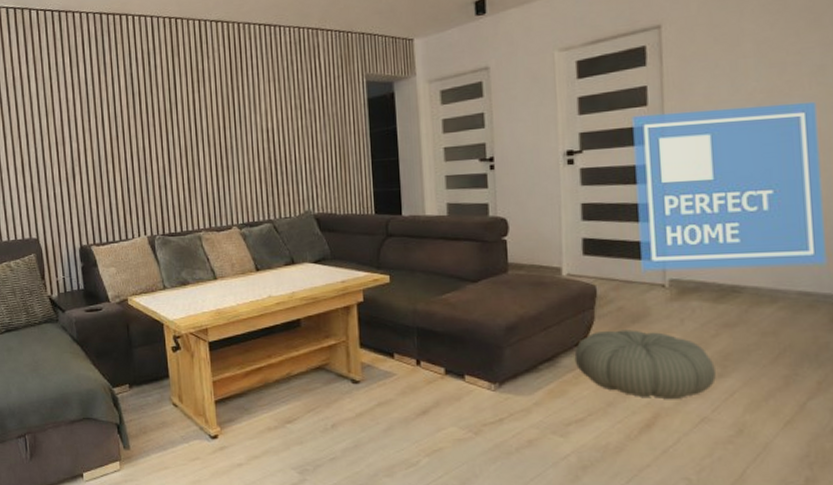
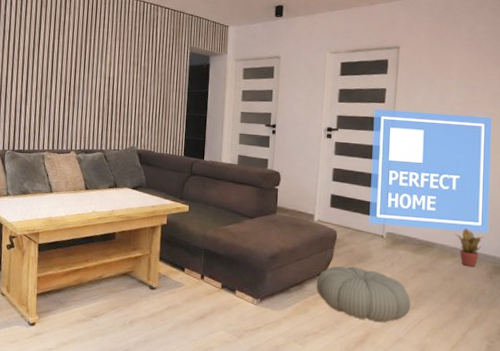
potted plant: none [773,261,821,314] -> present [455,228,484,267]

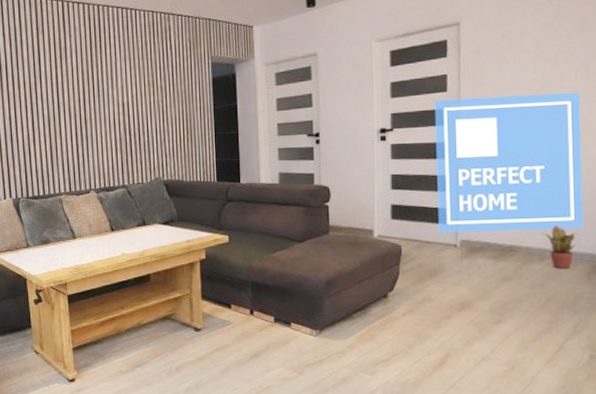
pouf: present [316,266,411,322] -> none [382,283,495,341]

